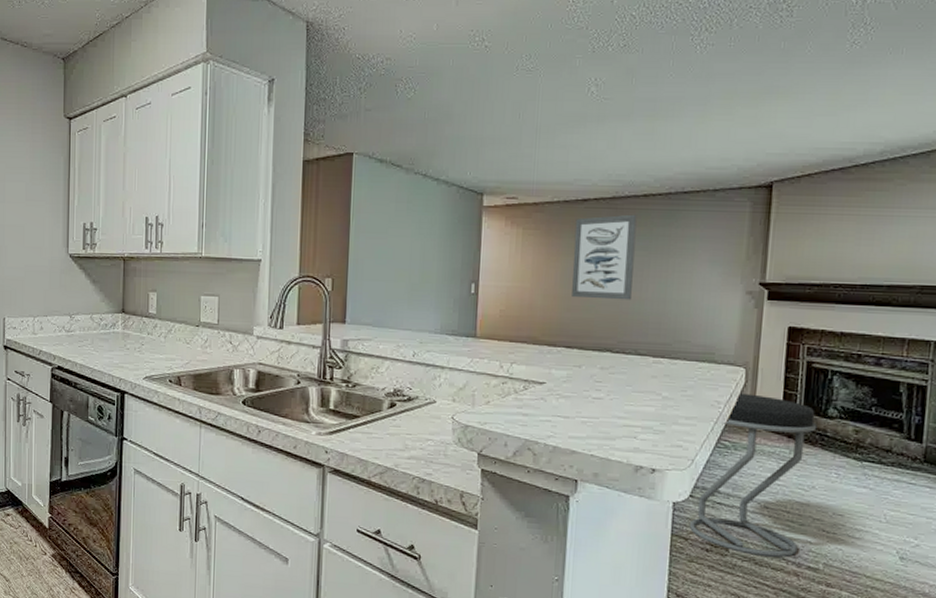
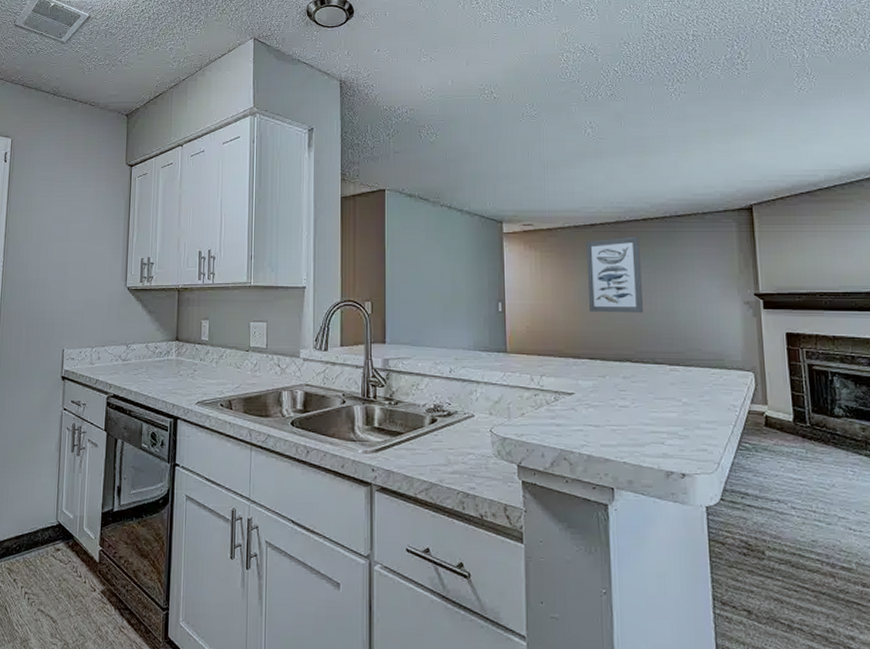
stool: present [690,393,817,558] -> none [725,396,830,558]

